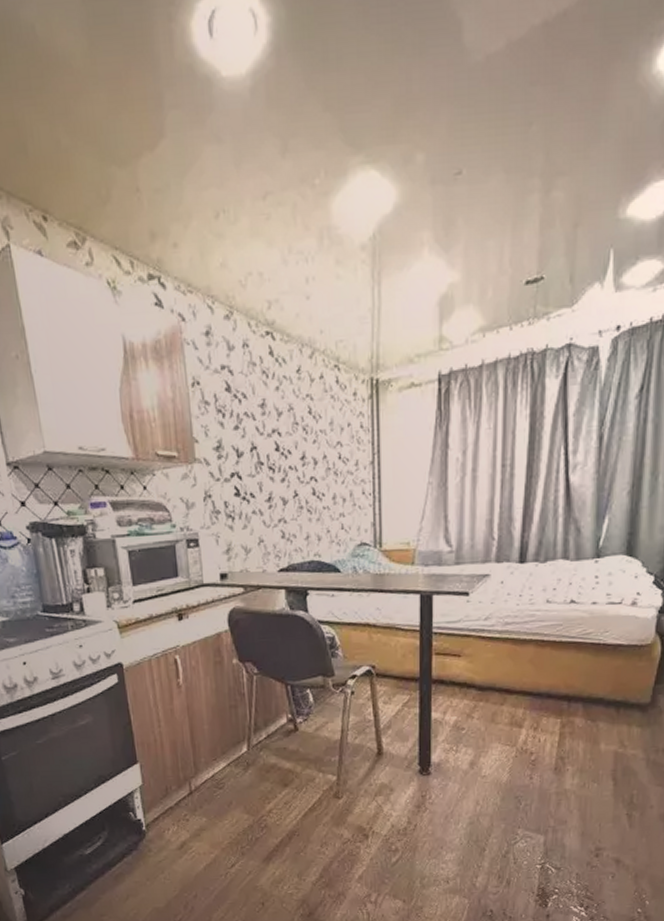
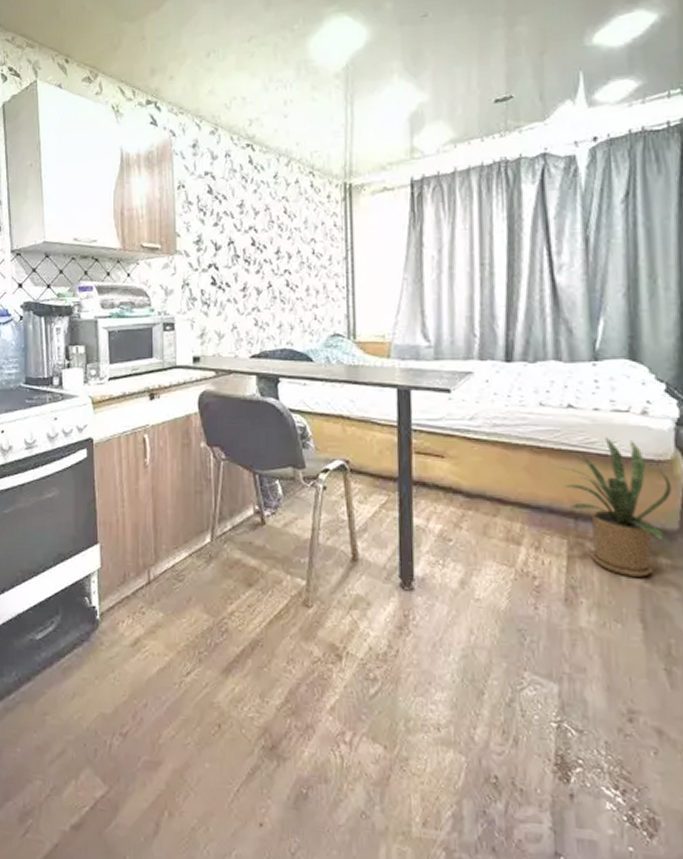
house plant: none [559,627,649,745] -> present [559,437,673,577]

